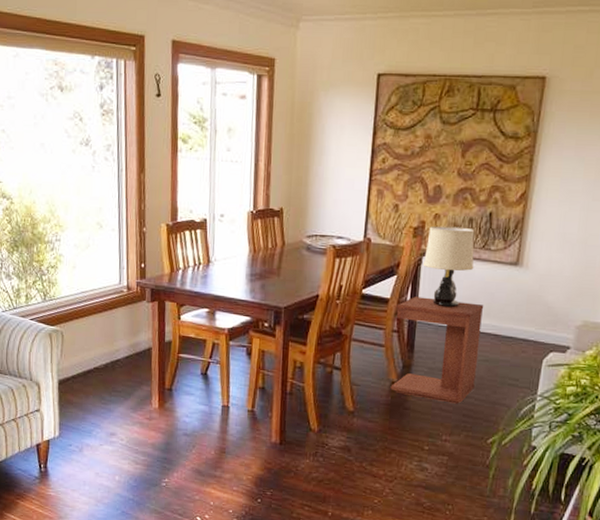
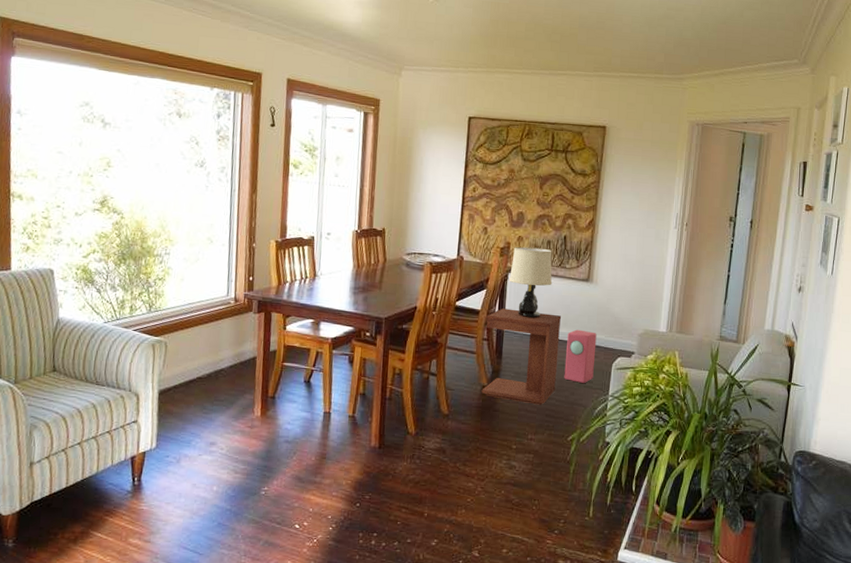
speaker: none [485,320,526,382] -> present [564,329,597,384]

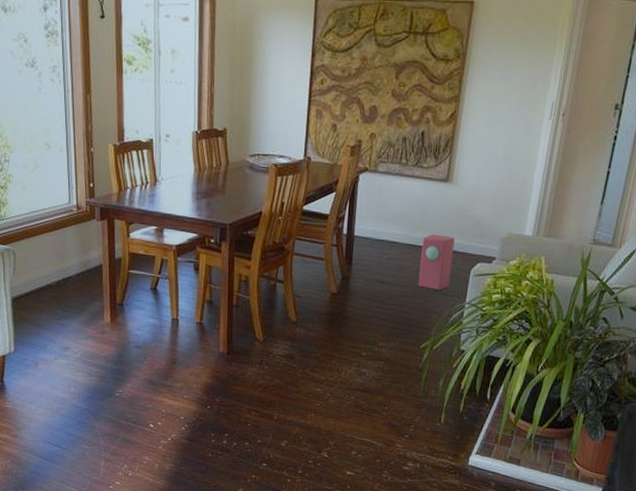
side table: present [481,308,562,405] -> none [330,212,417,313]
table lamp: present [508,246,553,318] -> none [359,144,408,223]

